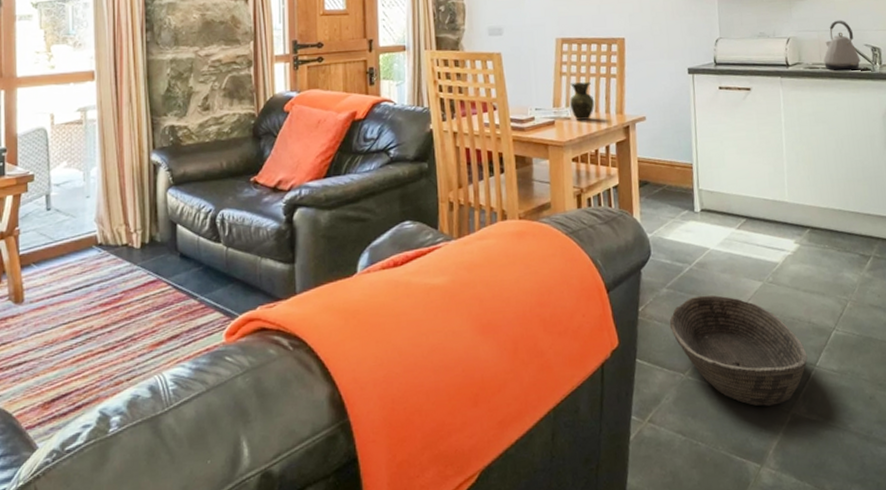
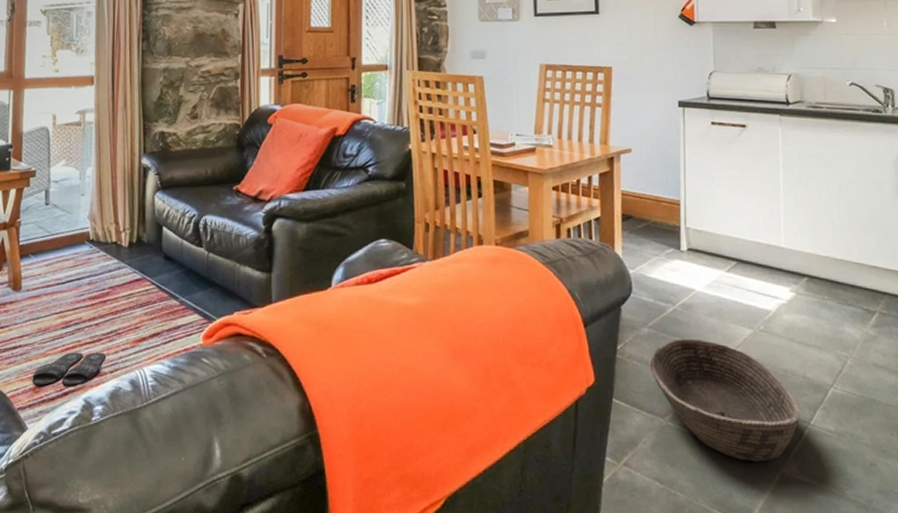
slippers: none [40,360,121,402] -> present [32,352,106,386]
vase: present [569,82,595,120] -> none [551,110,578,148]
kettle: present [823,20,861,72] -> none [827,58,871,113]

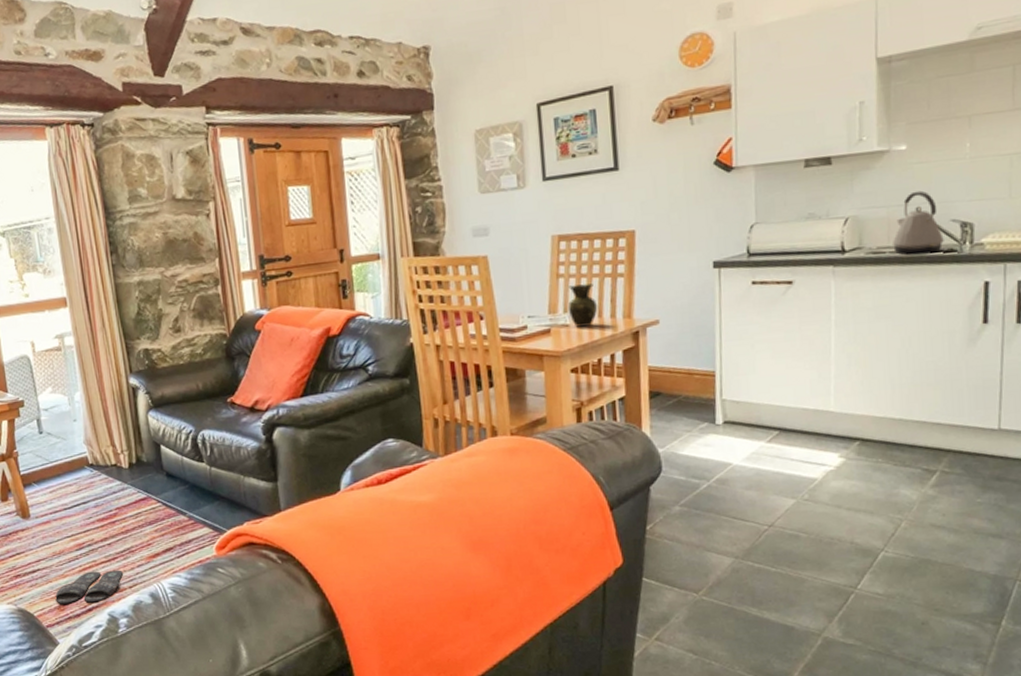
vase: none [551,110,578,148] -> present [567,283,598,327]
basket: present [649,338,801,462] -> none [682,513,847,628]
kettle: none [827,58,871,113] -> present [891,190,944,257]

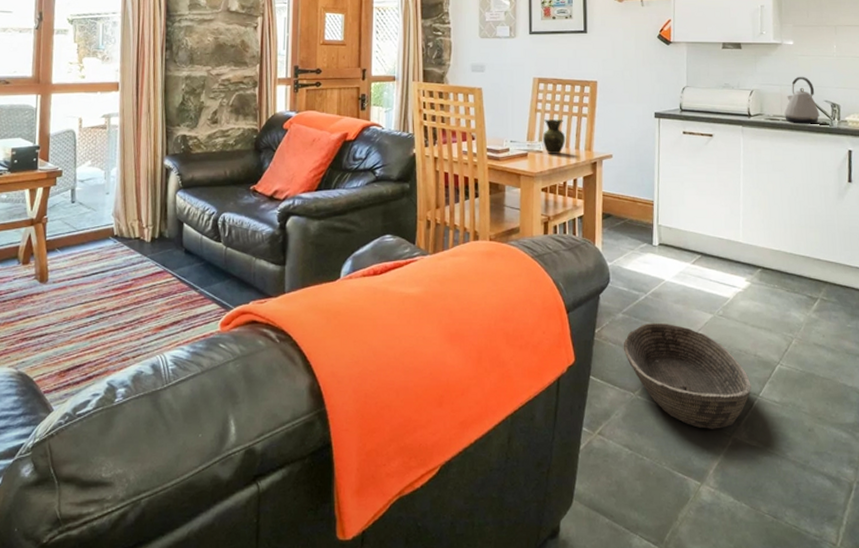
slippers: present [55,570,123,604] -> none [58,339,128,370]
basket: none [682,513,847,628] -> present [623,322,752,429]

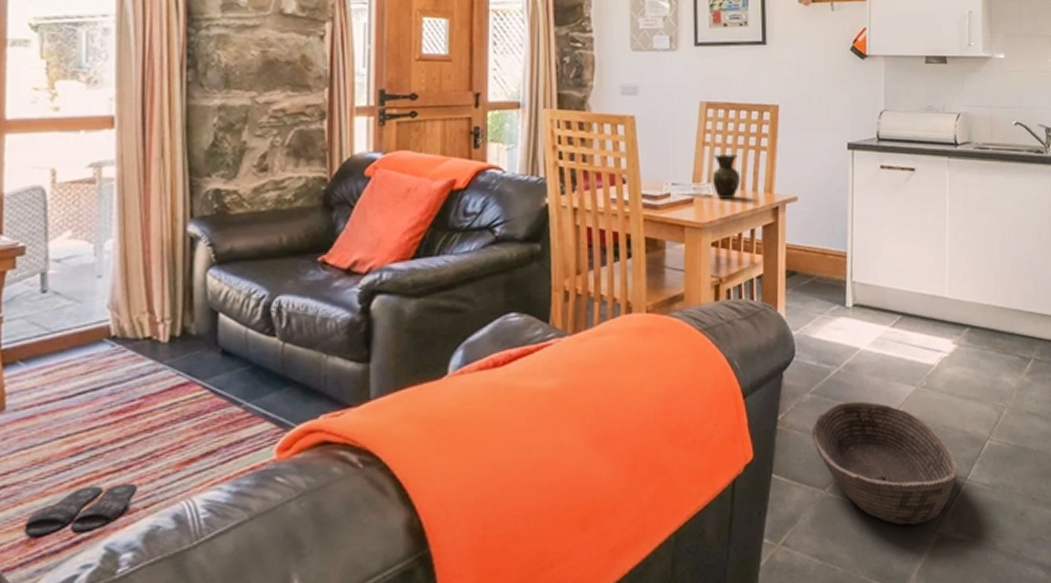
slippers: none [58,339,128,370] -> present [24,482,137,537]
kettle: present [783,76,820,125] -> none [994,96,1034,154]

